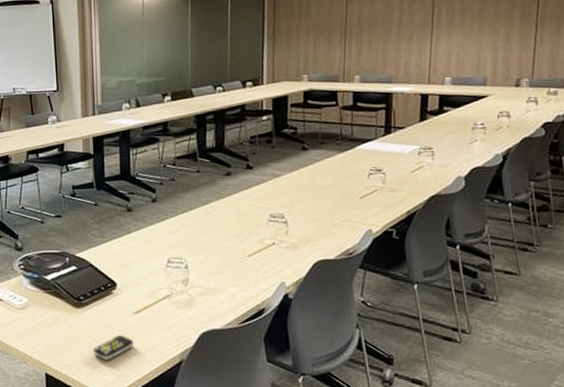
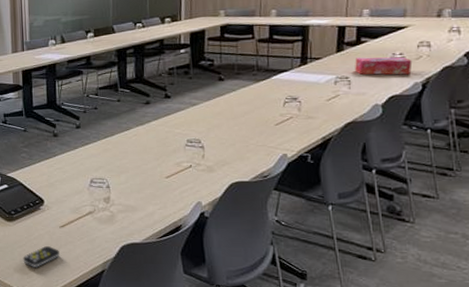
tissue box: none [438,127,493,146] -> present [355,57,413,75]

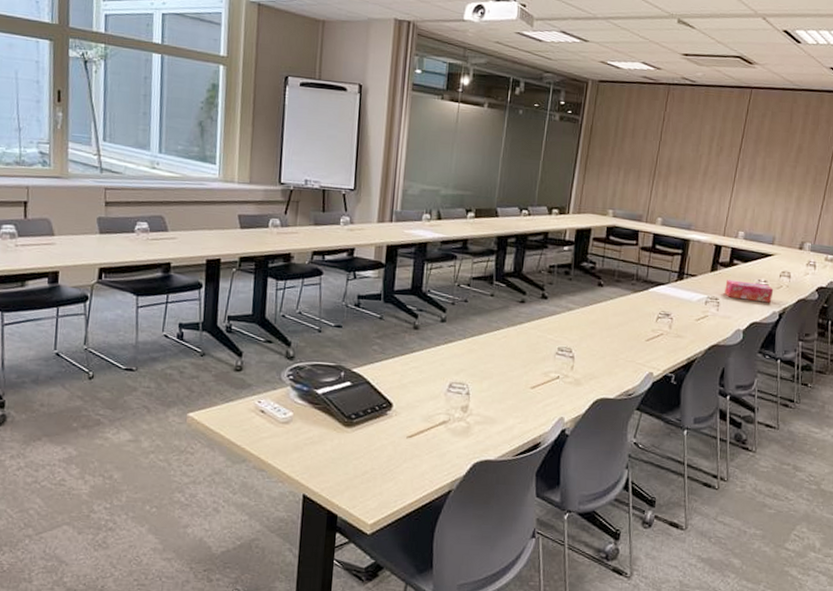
remote control: present [23,246,60,268] -> none [358,459,403,485]

